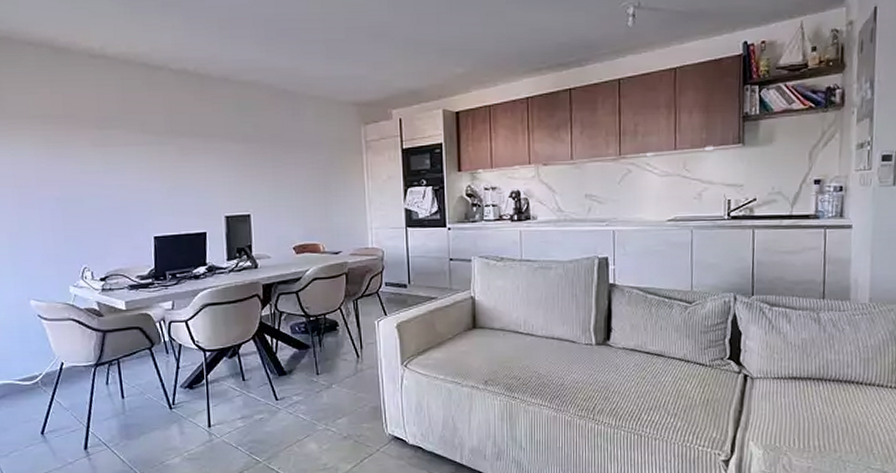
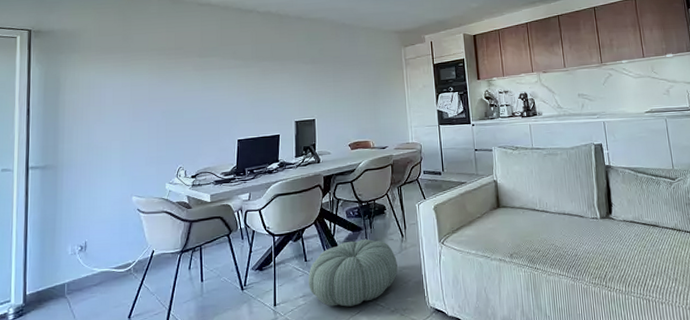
pouf: none [247,358,352,431] -> present [308,239,398,307]

